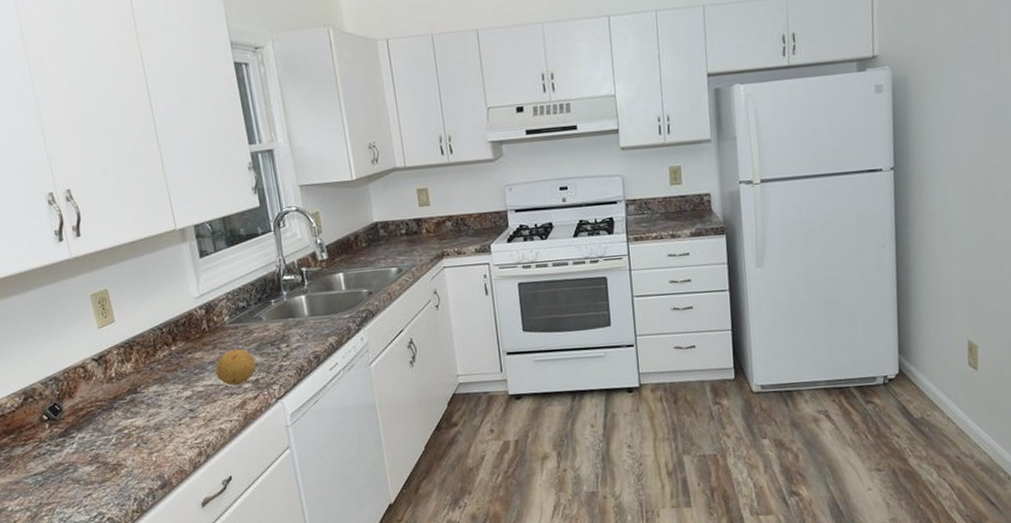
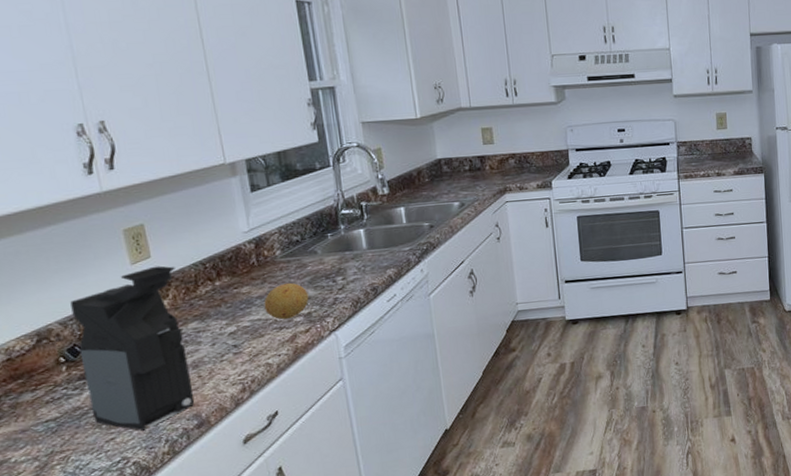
coffee maker: none [49,330,157,489] -> present [70,265,194,431]

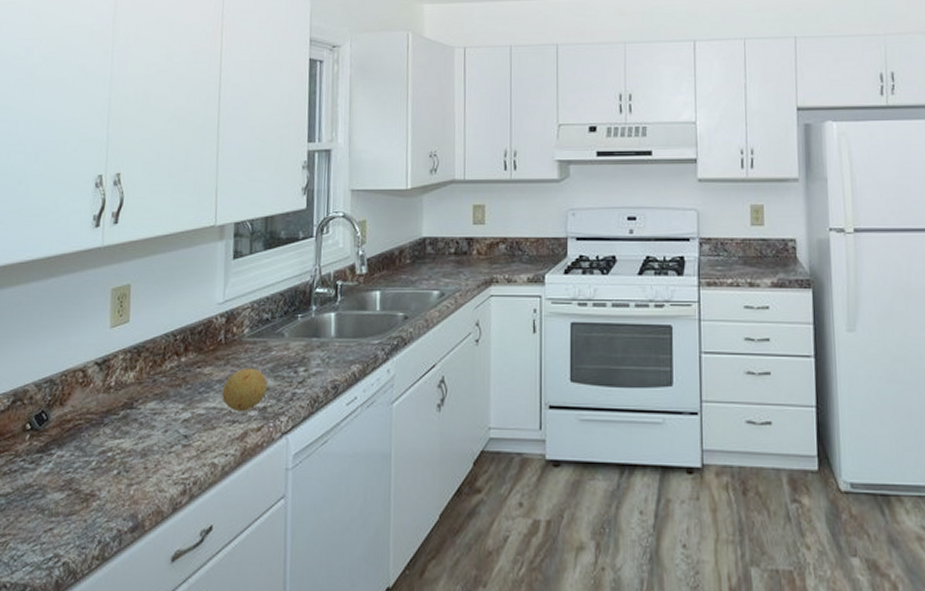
coffee maker: present [70,265,194,431] -> none [39,332,148,525]

